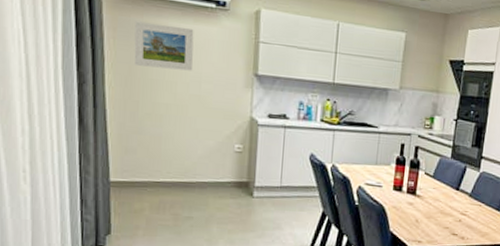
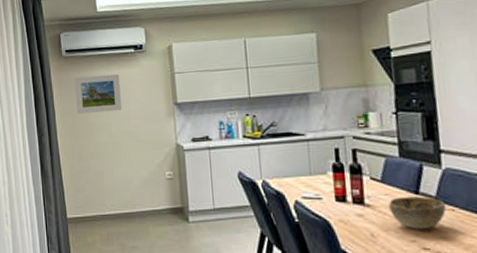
decorative bowl: none [434,191,476,219] -> present [389,196,446,230]

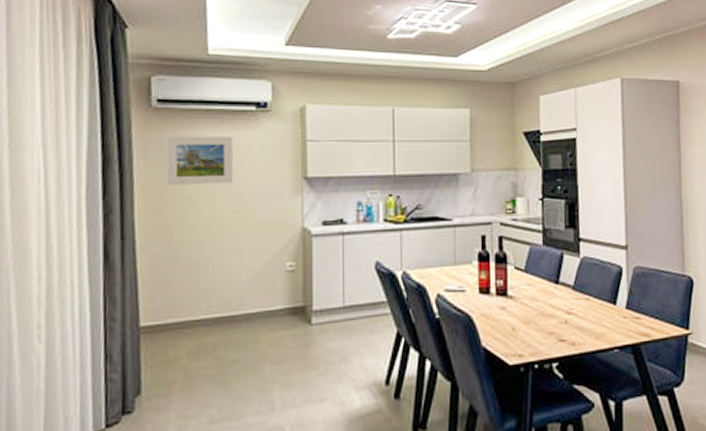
decorative bowl: present [389,196,446,230] -> none [530,286,582,321]

